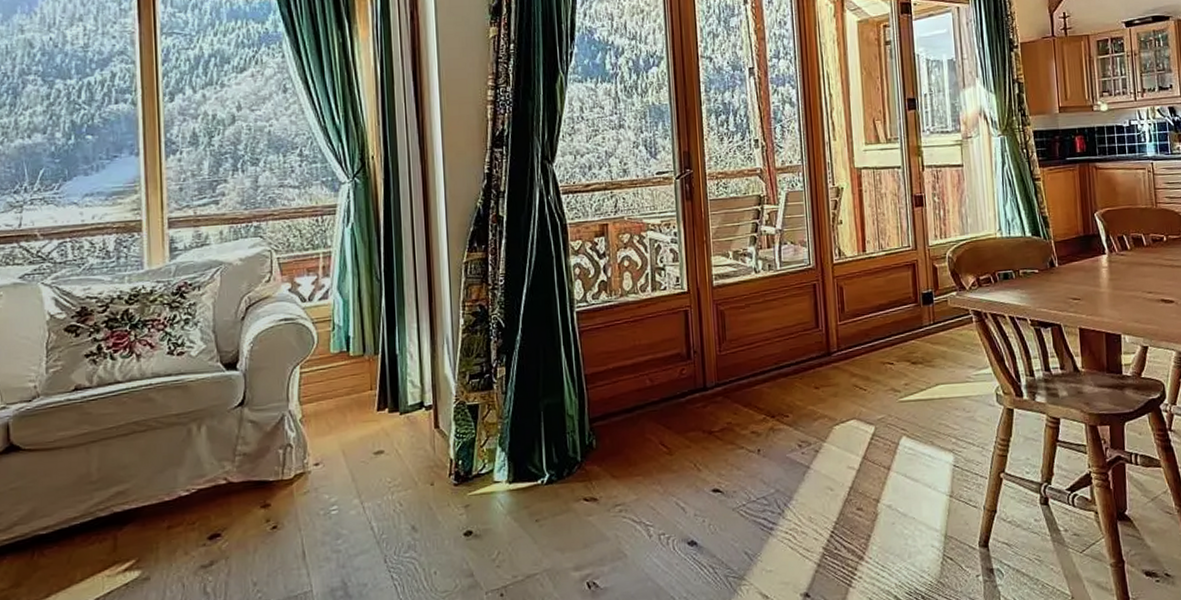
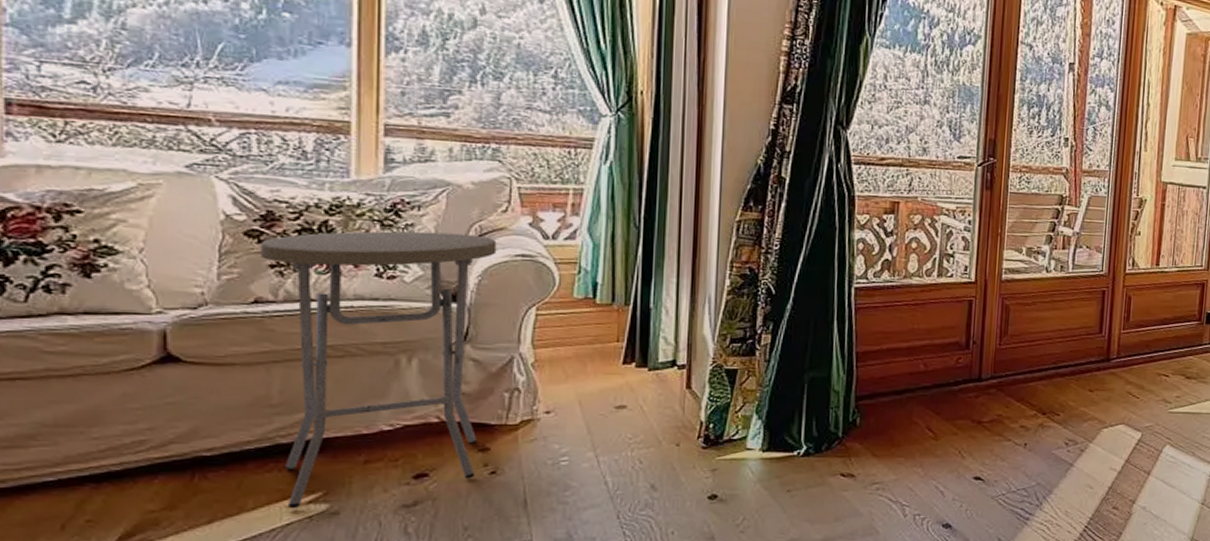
side table: none [77,306,264,578] -> present [260,231,497,509]

